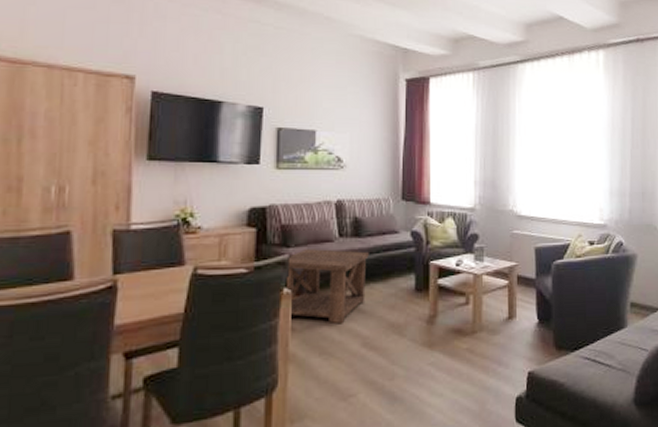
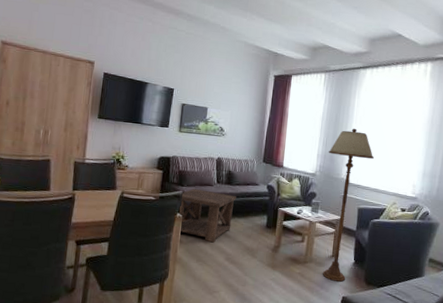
floor lamp: none [488,141,547,352] -> present [323,128,374,282]

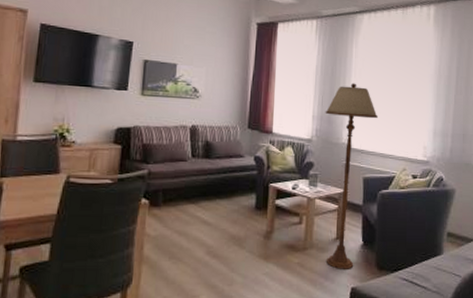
side table: present [179,189,236,243] -> none [145,166,217,234]

